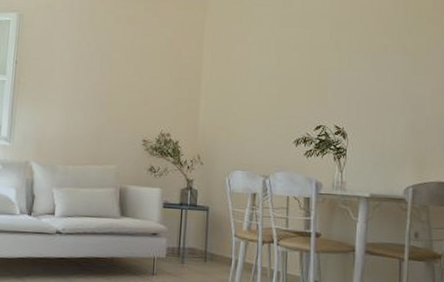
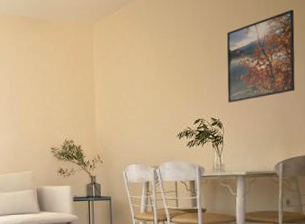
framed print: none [354,13,436,111] -> present [226,9,295,103]

